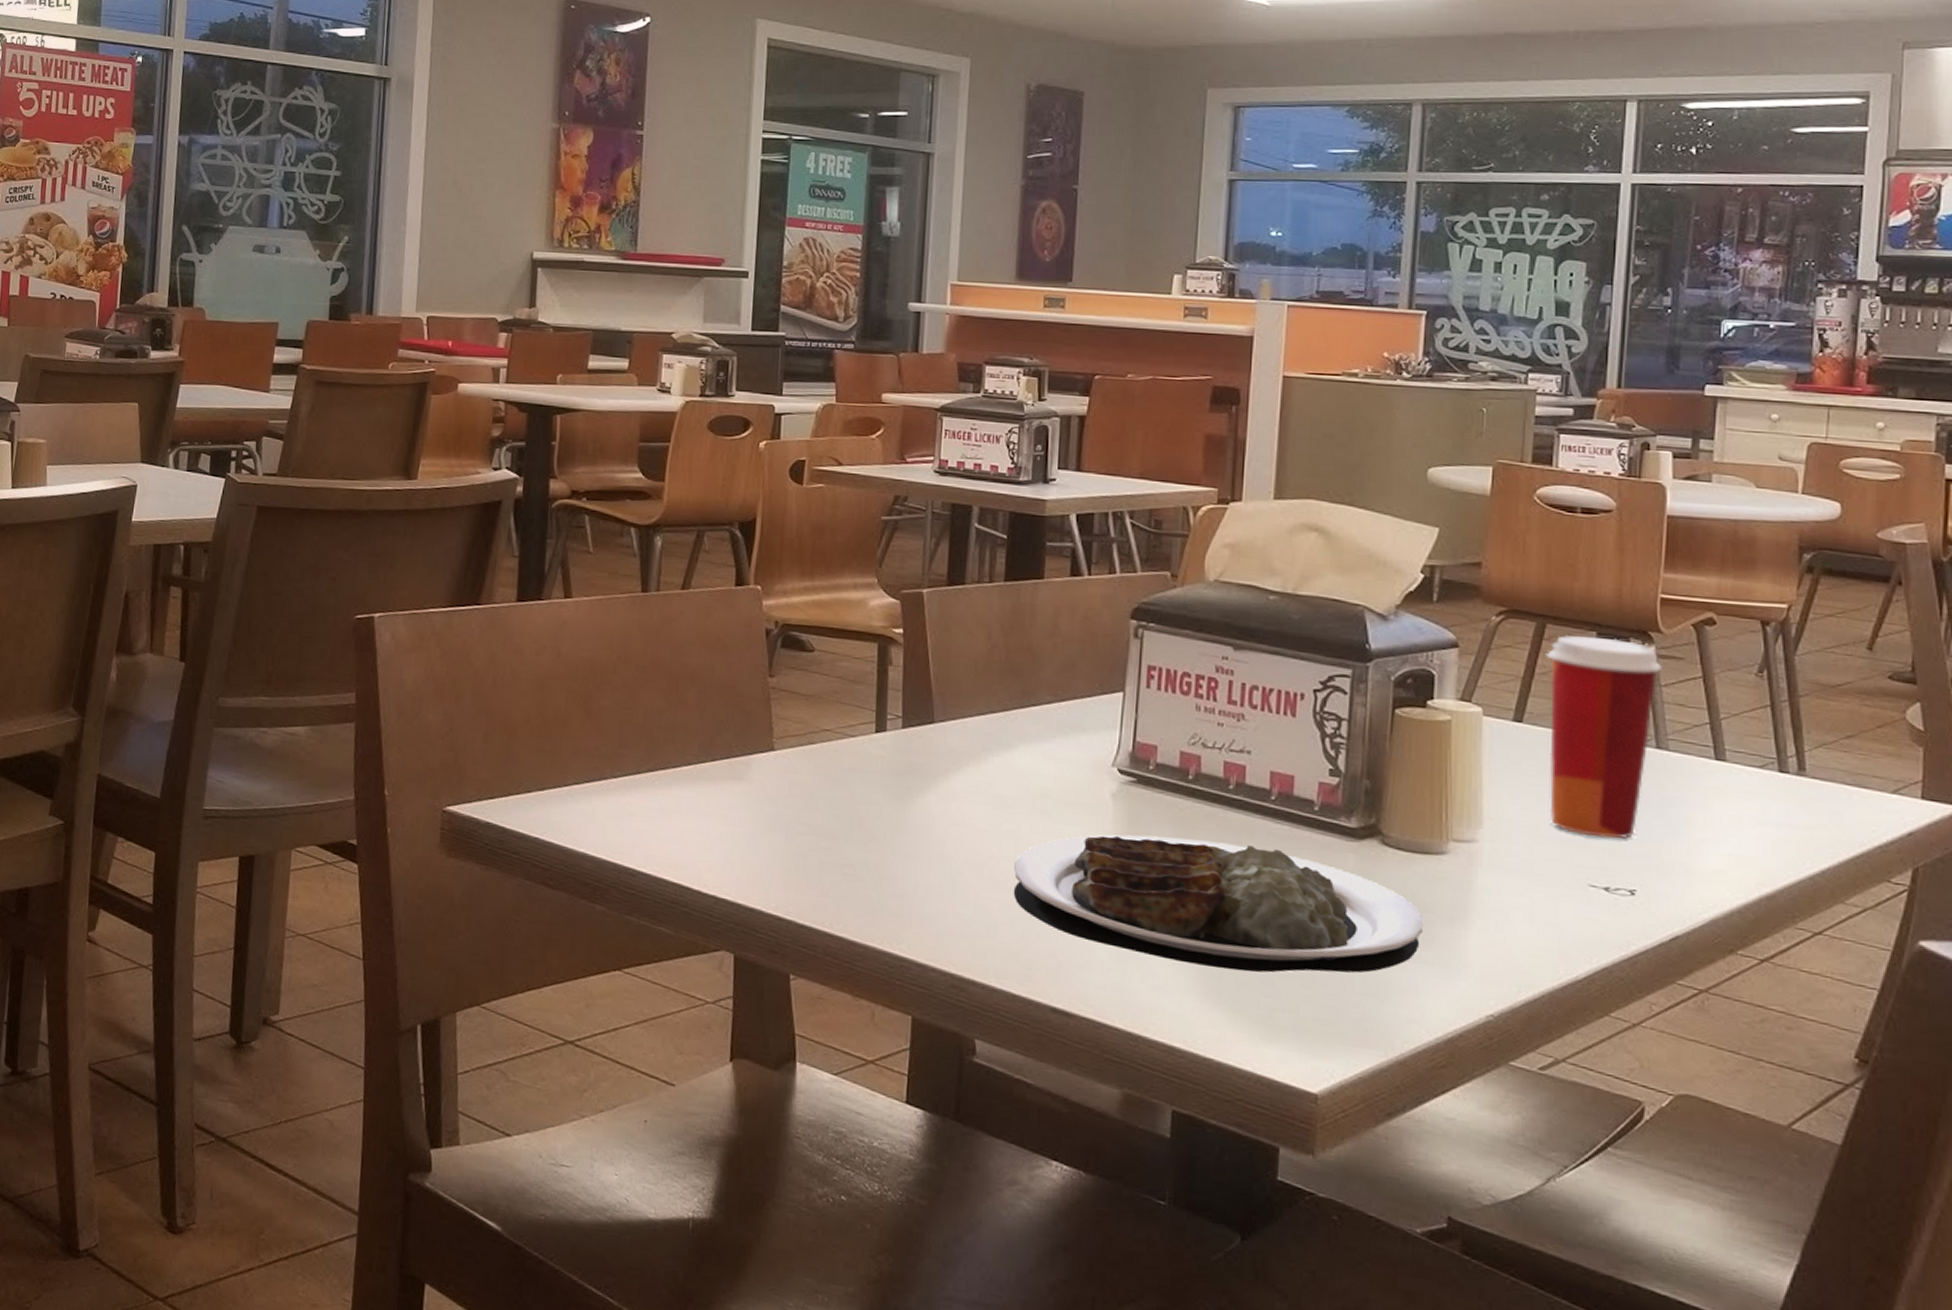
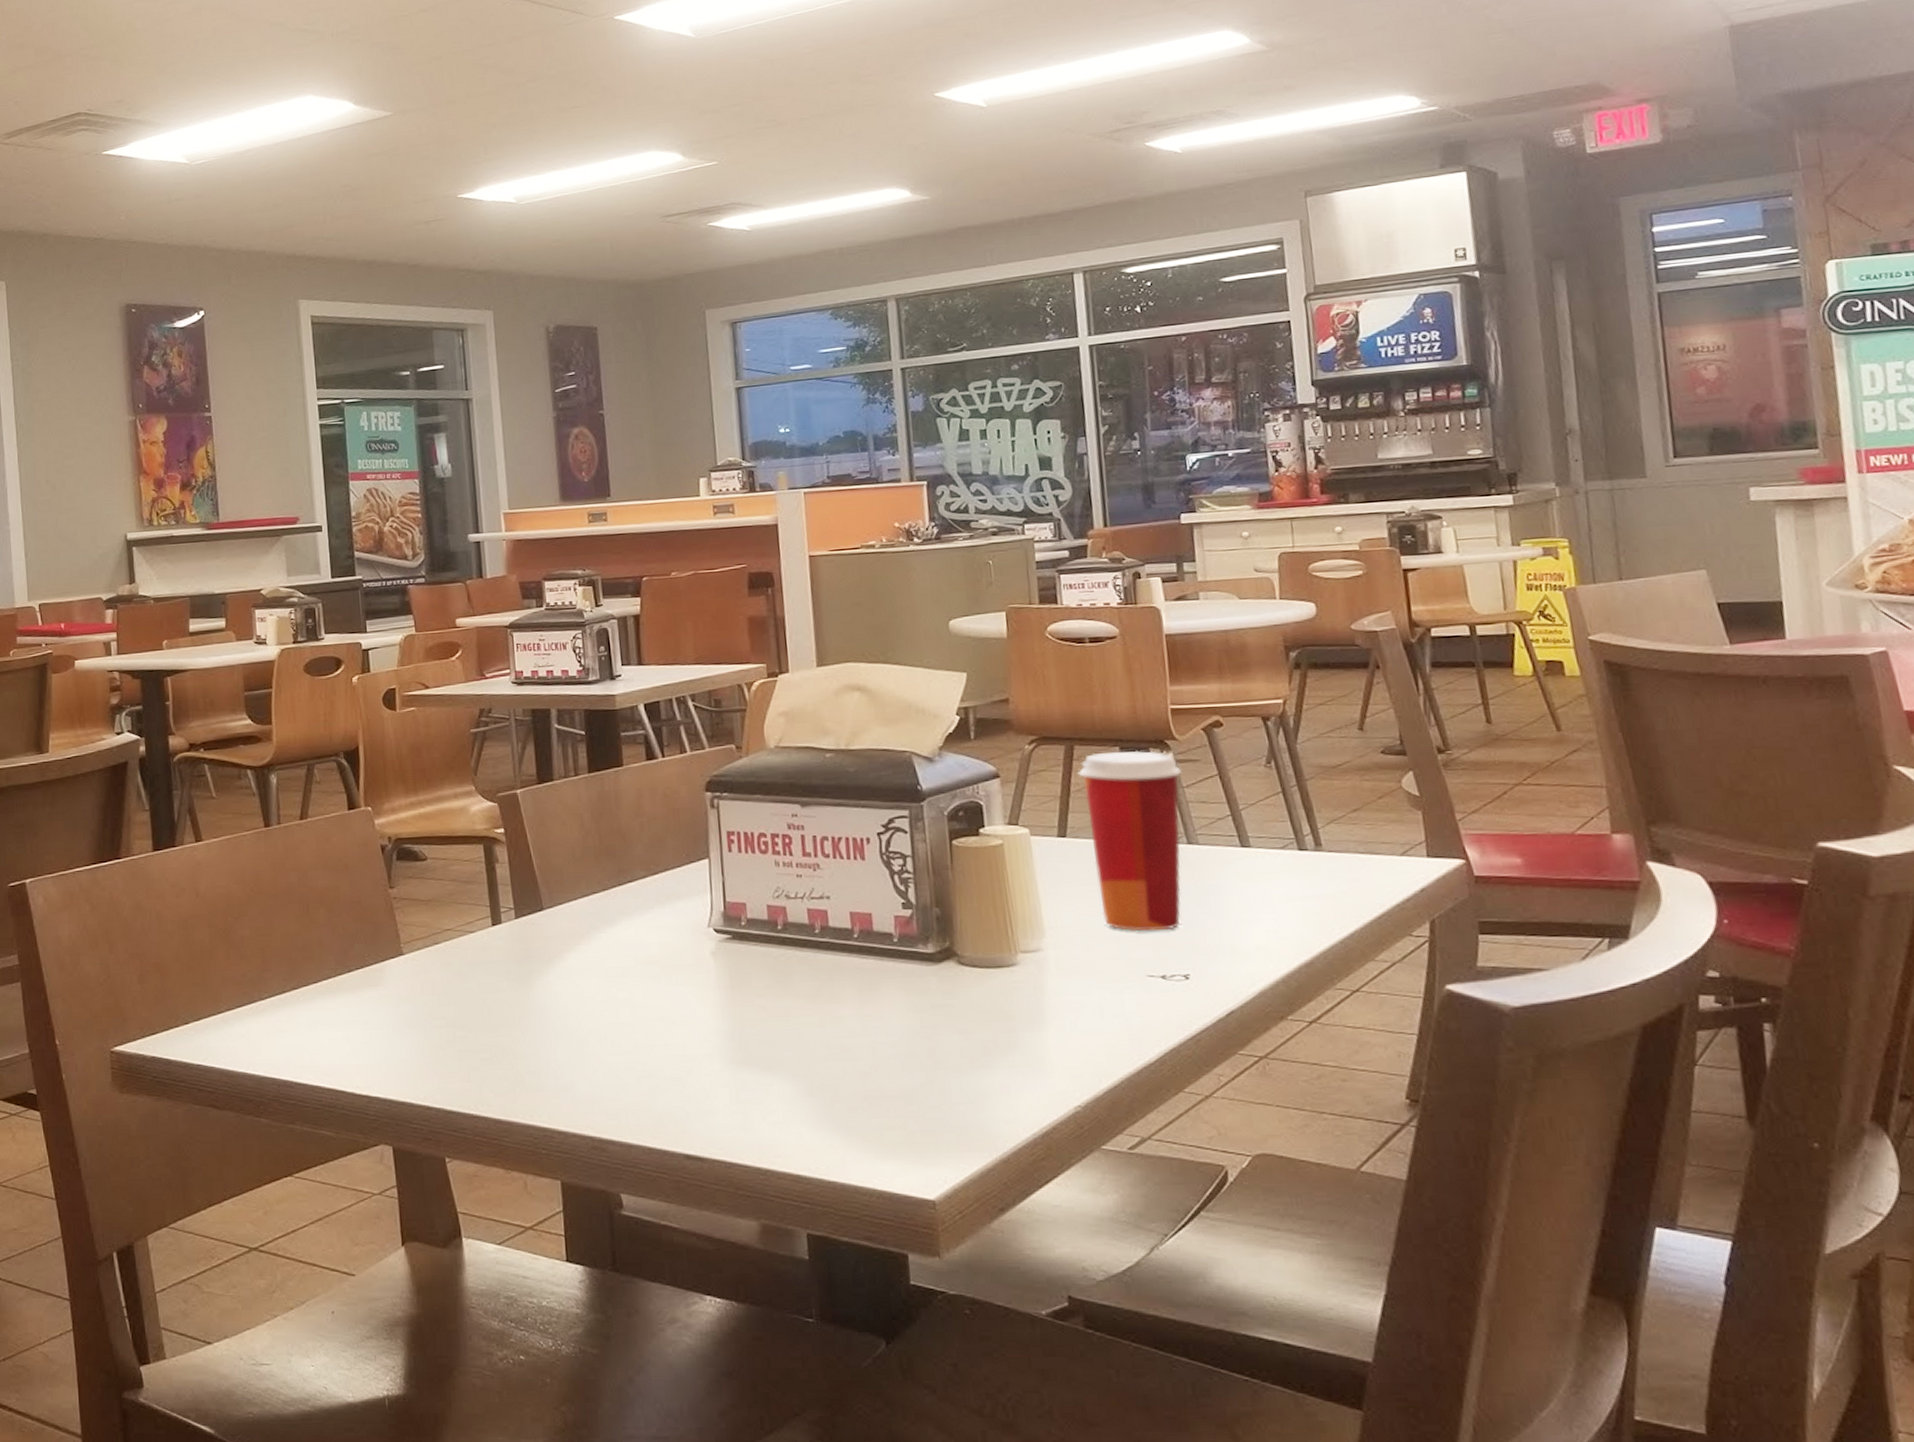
plate: present [1013,834,1424,973] -> none [633,981,1007,1098]

